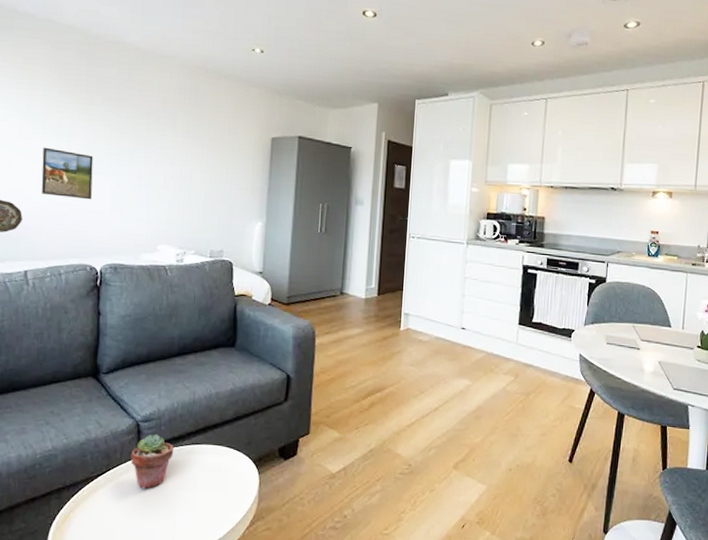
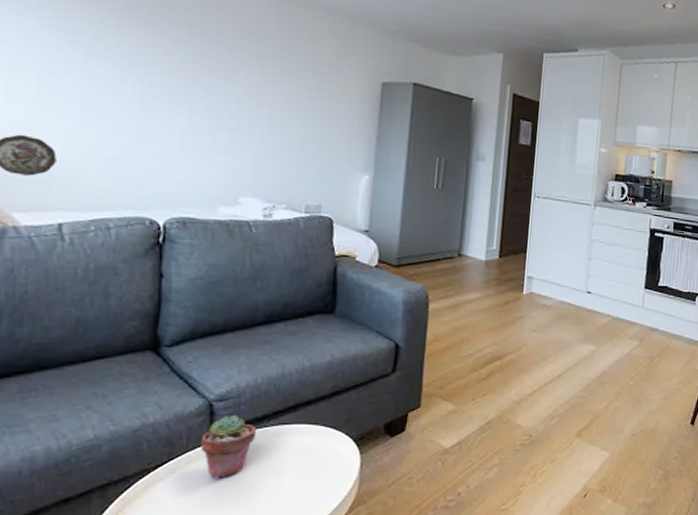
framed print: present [41,147,93,200] -> none [83,74,157,142]

